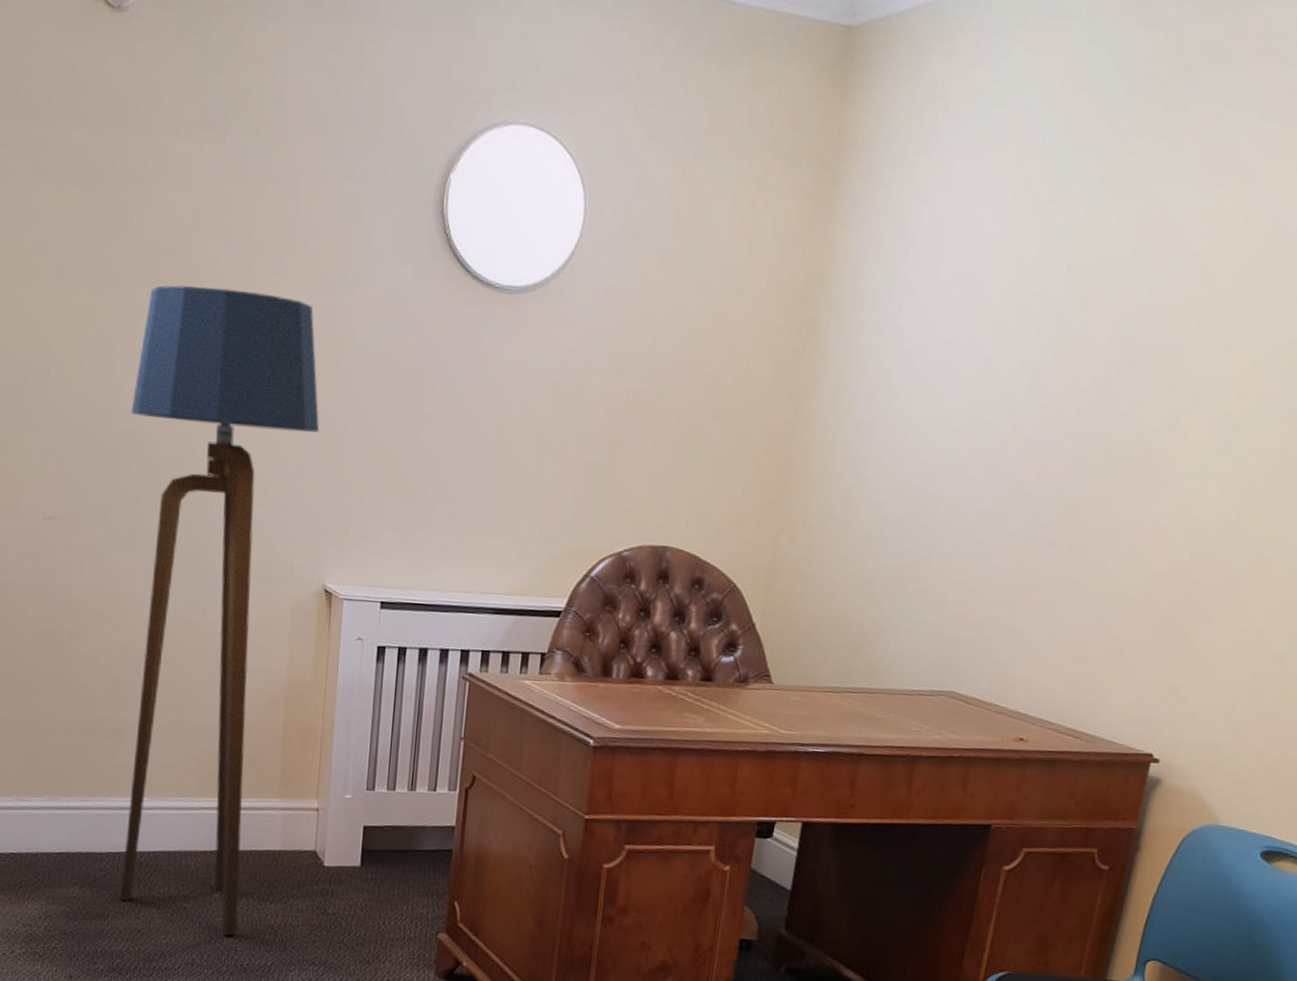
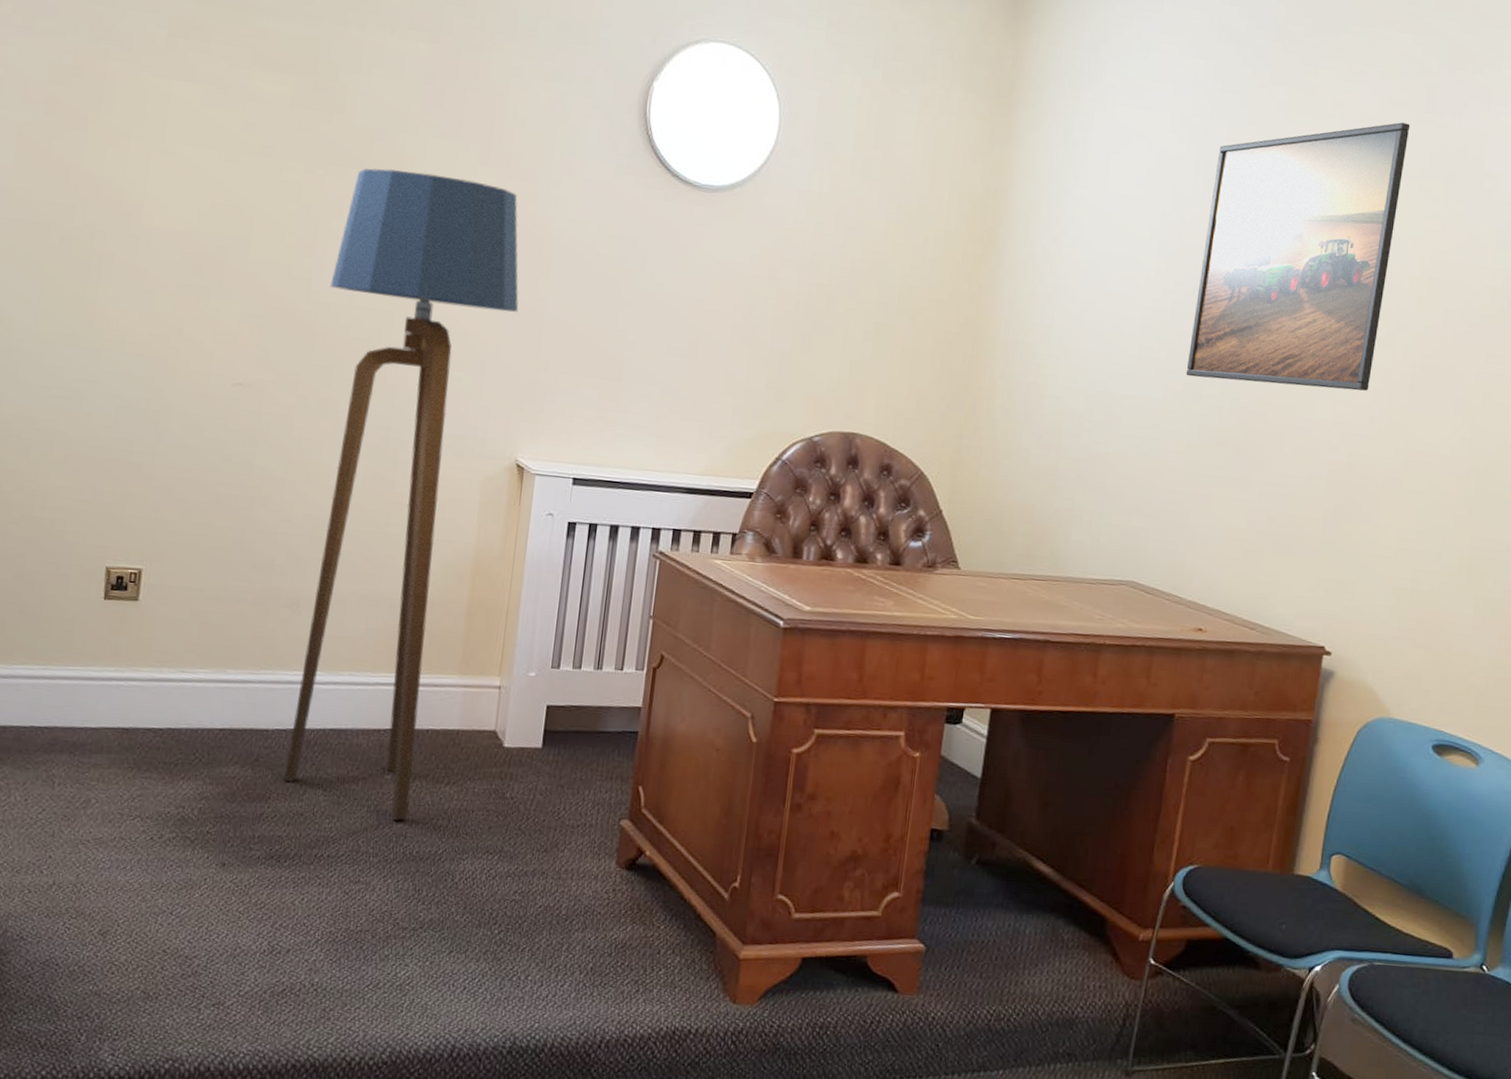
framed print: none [1018,173,1289,482] -> present [1186,122,1410,391]

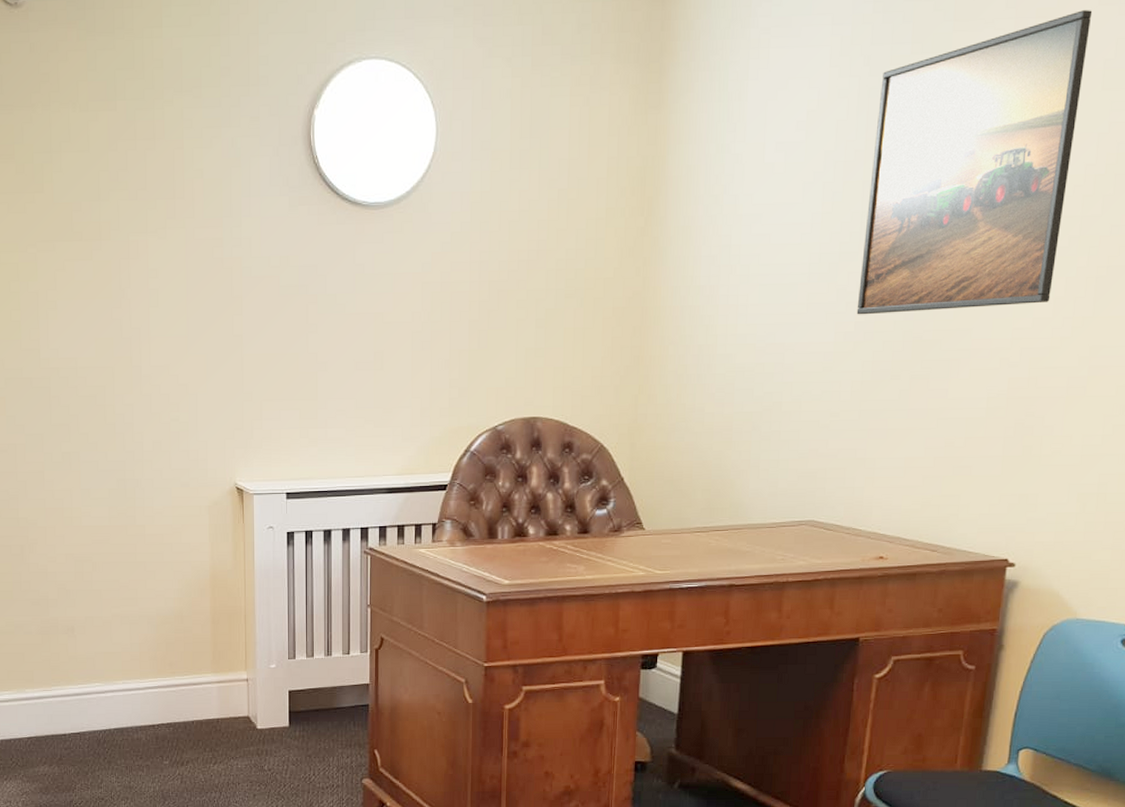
floor lamp: present [284,168,519,821] -> none [56,234,220,796]

